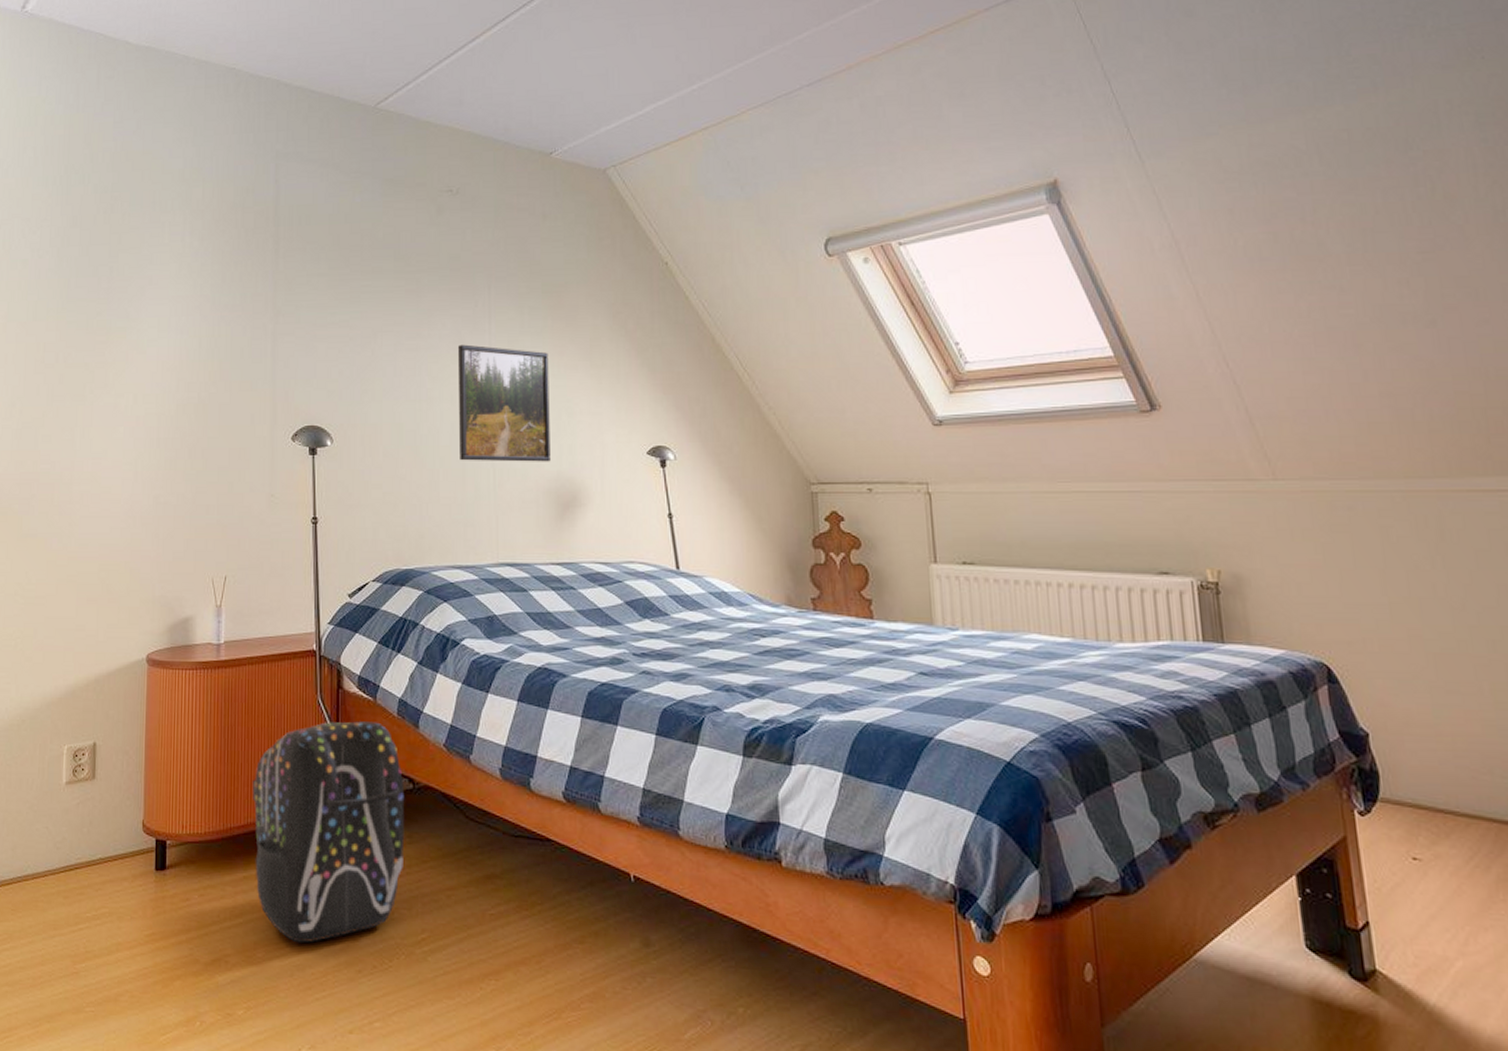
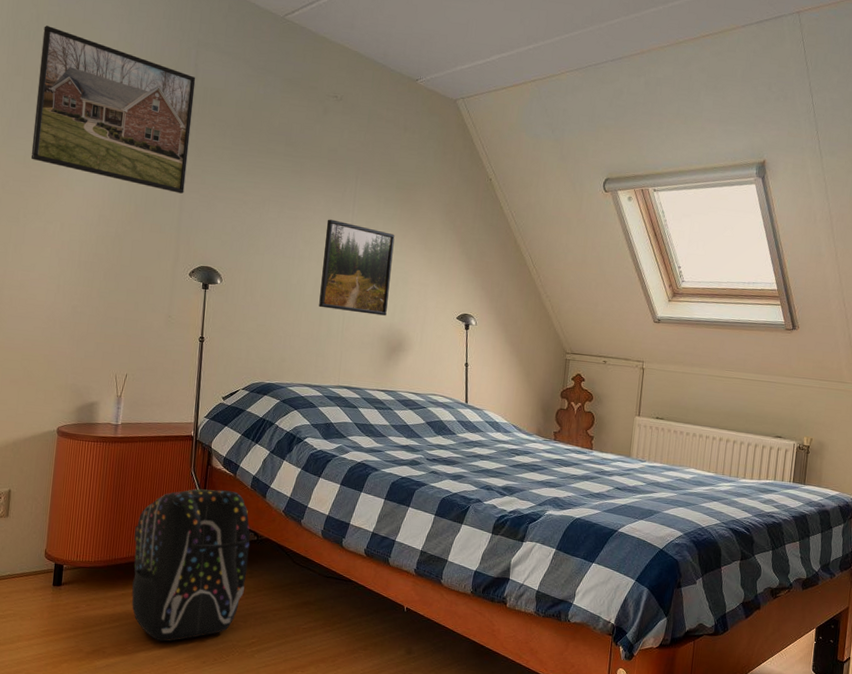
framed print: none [94,165,278,339] -> present [30,26,196,194]

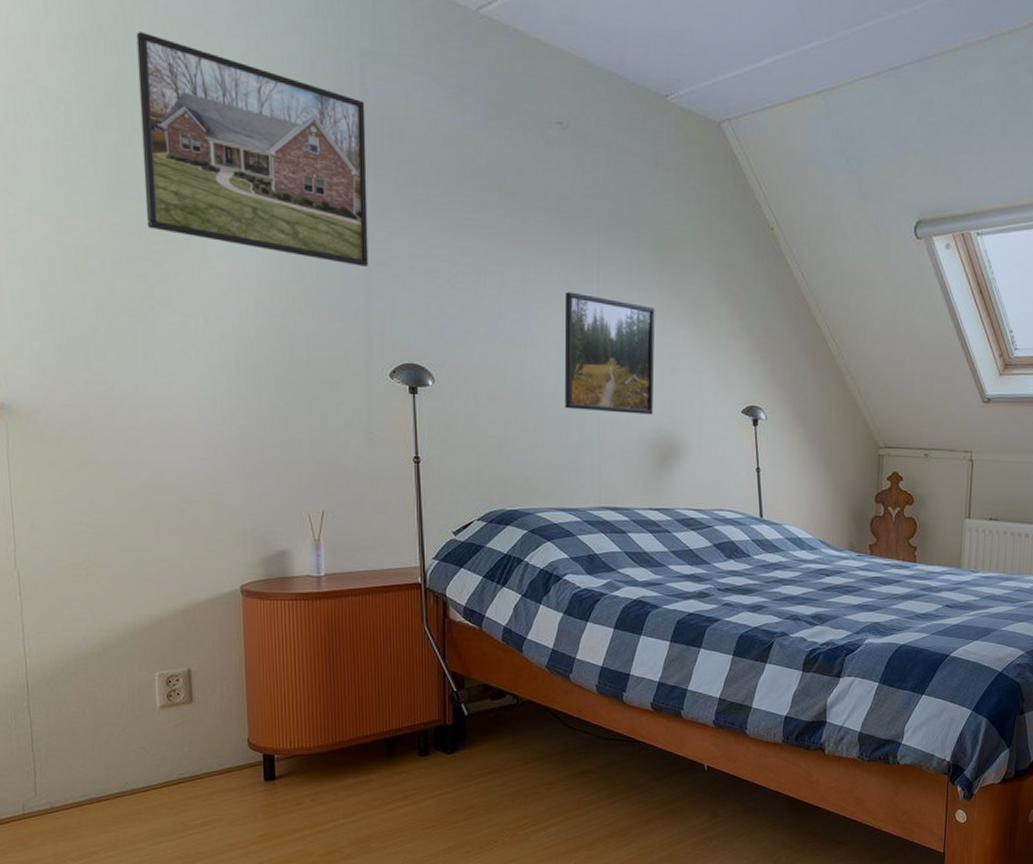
backpack: present [132,488,251,642] -> none [360,647,509,833]

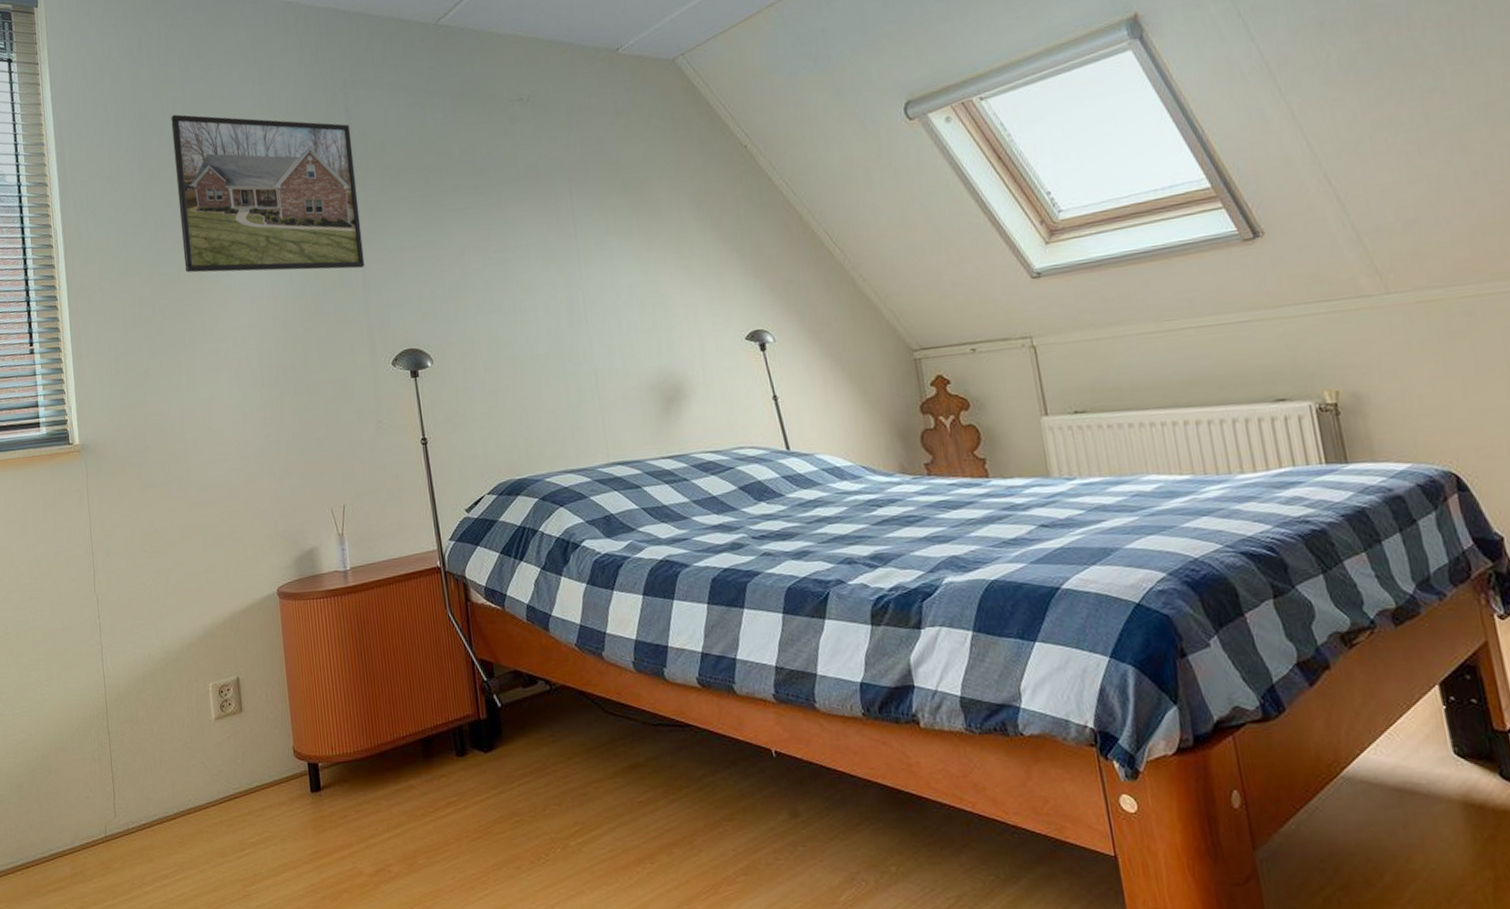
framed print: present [564,292,655,415] -> none [545,249,650,367]

